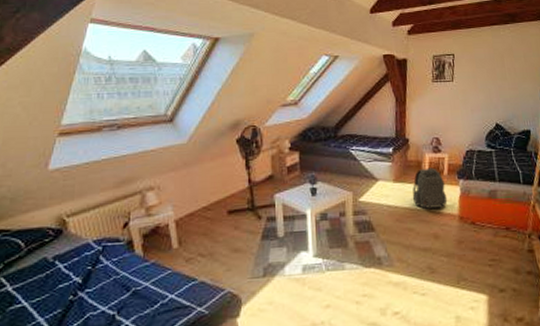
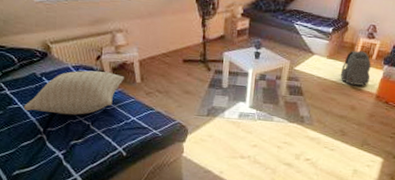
pillow: none [28,241,158,311] -> present [23,70,124,115]

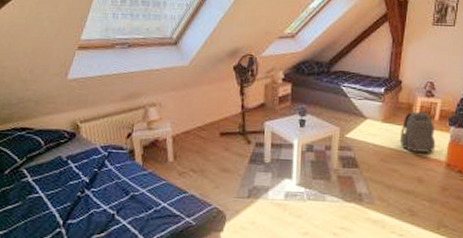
pillow: present [23,70,124,115] -> none [44,150,156,204]

